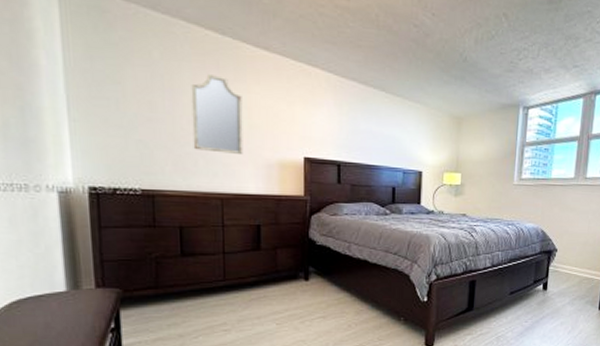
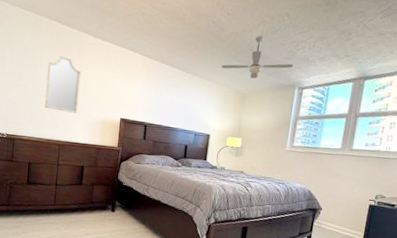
ceiling fan: none [429,42,516,98] -> present [221,35,294,79]

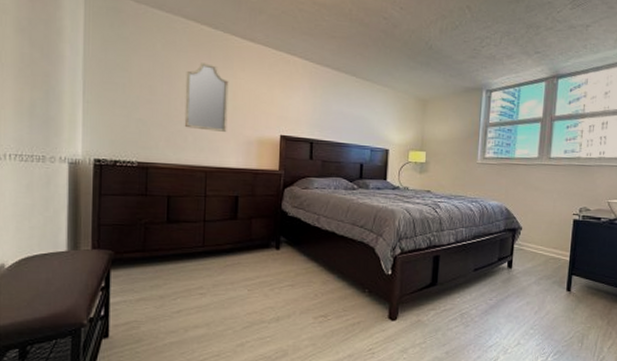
ceiling fan: present [221,35,294,79] -> none [396,32,479,82]

